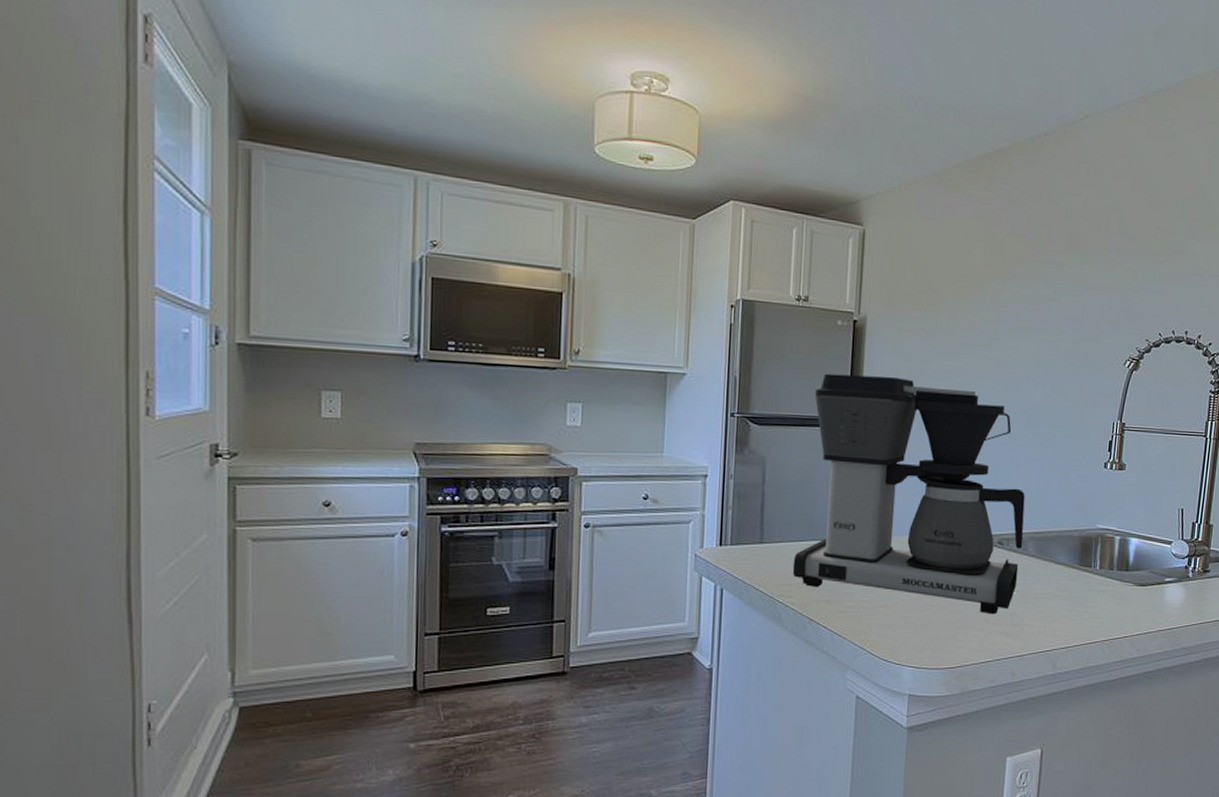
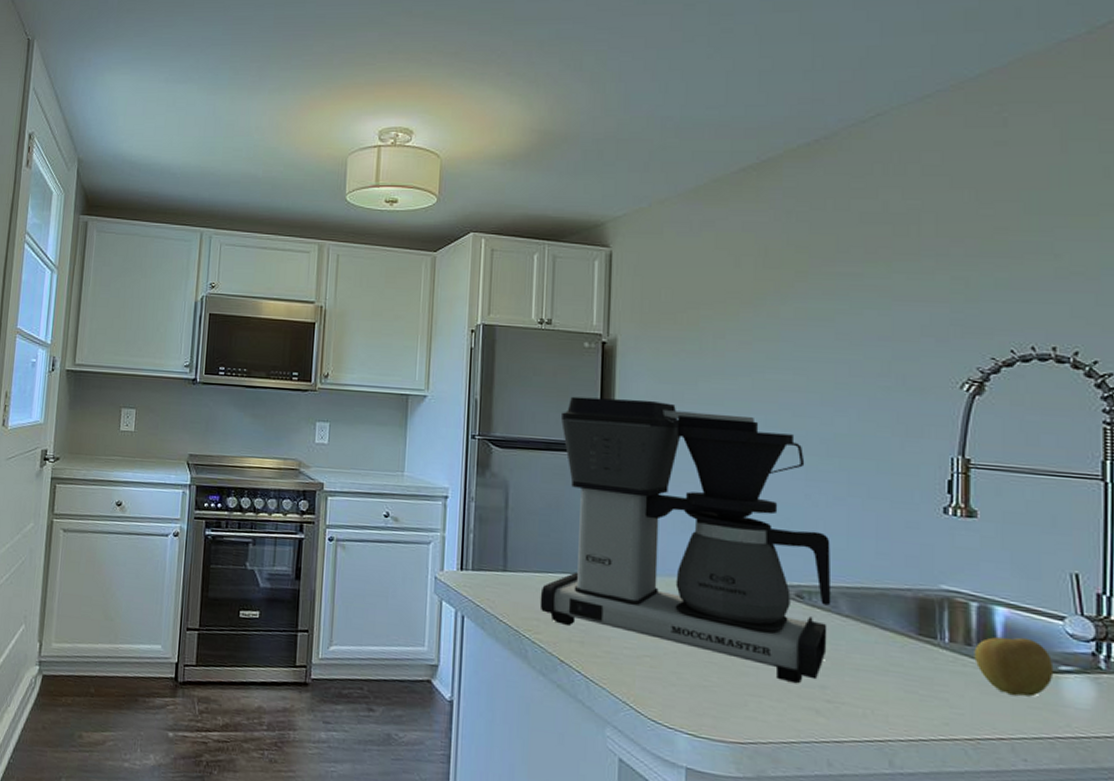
apple: none [1114,560,1162,604] -> present [974,637,1054,697]

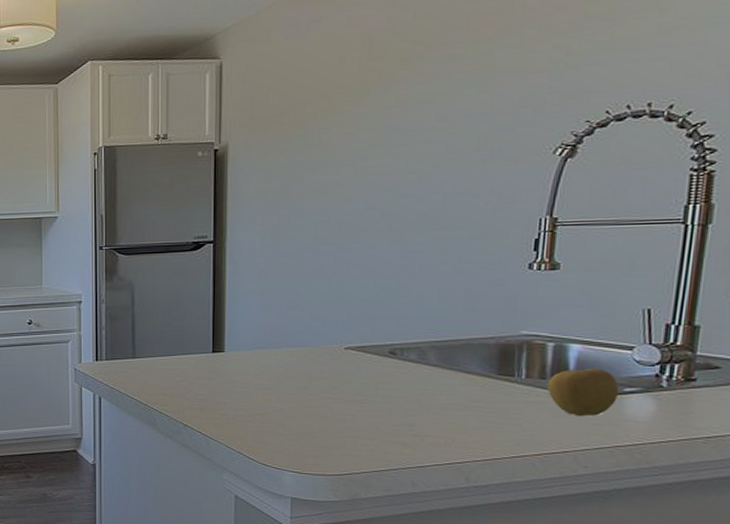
coffee maker: present [539,396,832,684] -> none [165,197,422,425]

